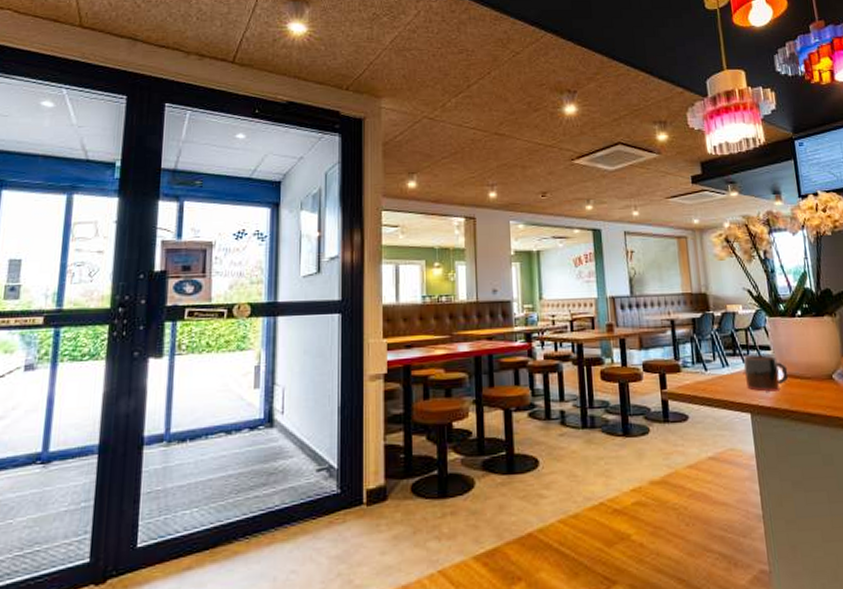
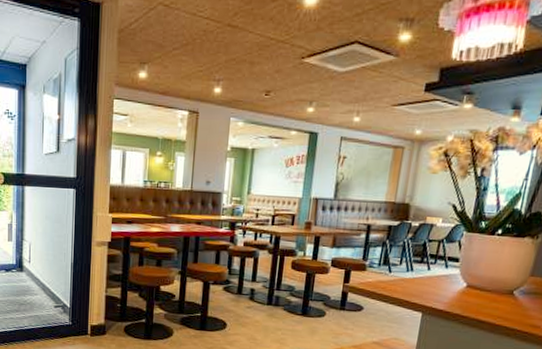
mug: present [743,354,788,392] -> none [425,263,471,298]

